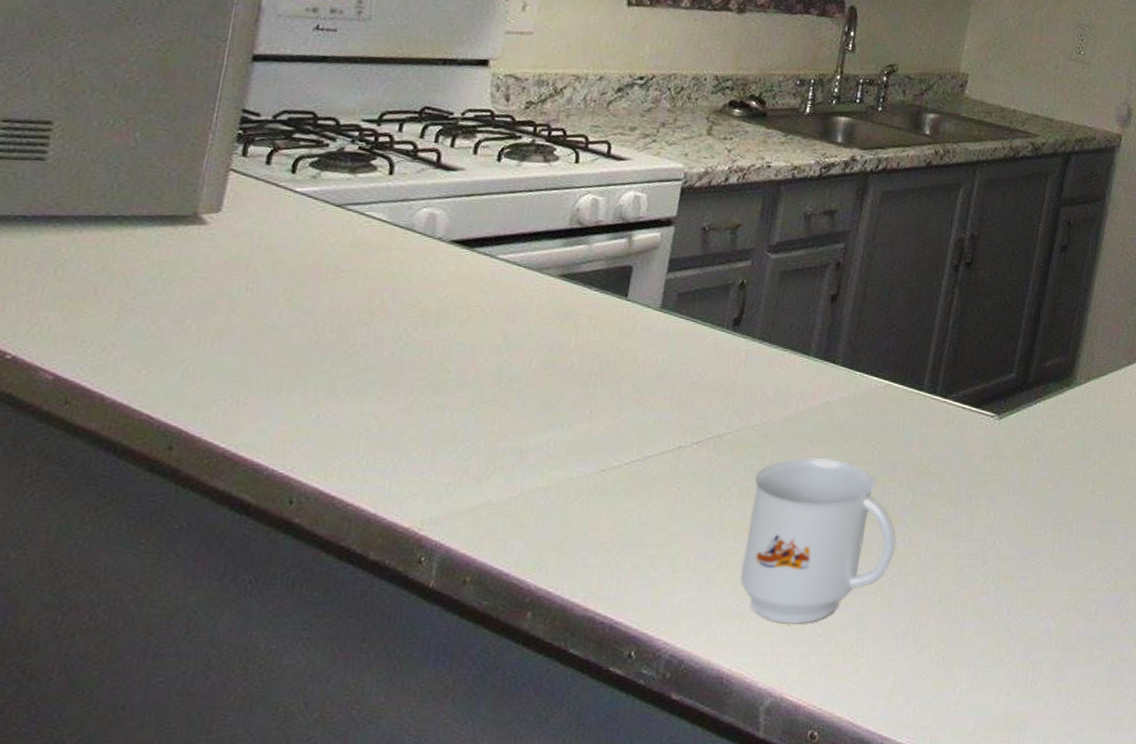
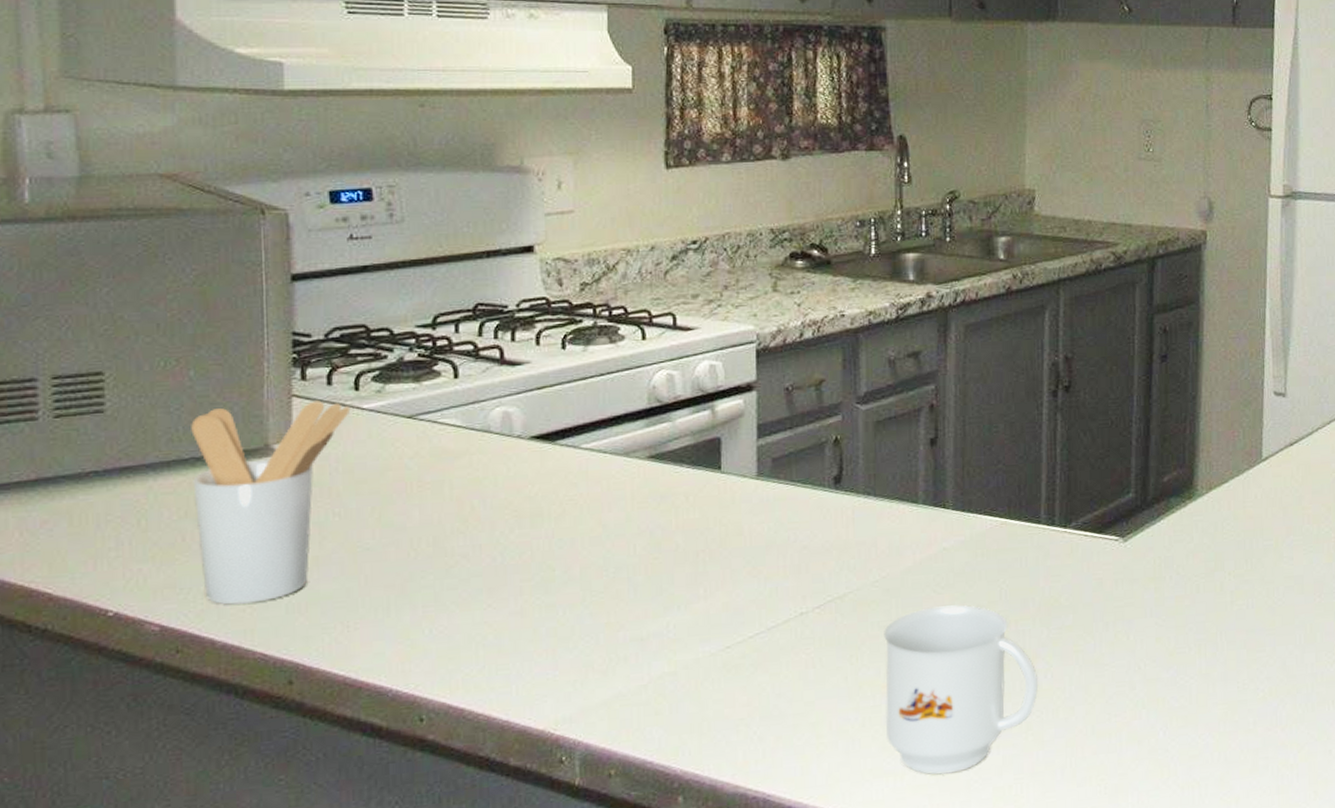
utensil holder: none [105,172,284,365] -> present [191,401,351,605]

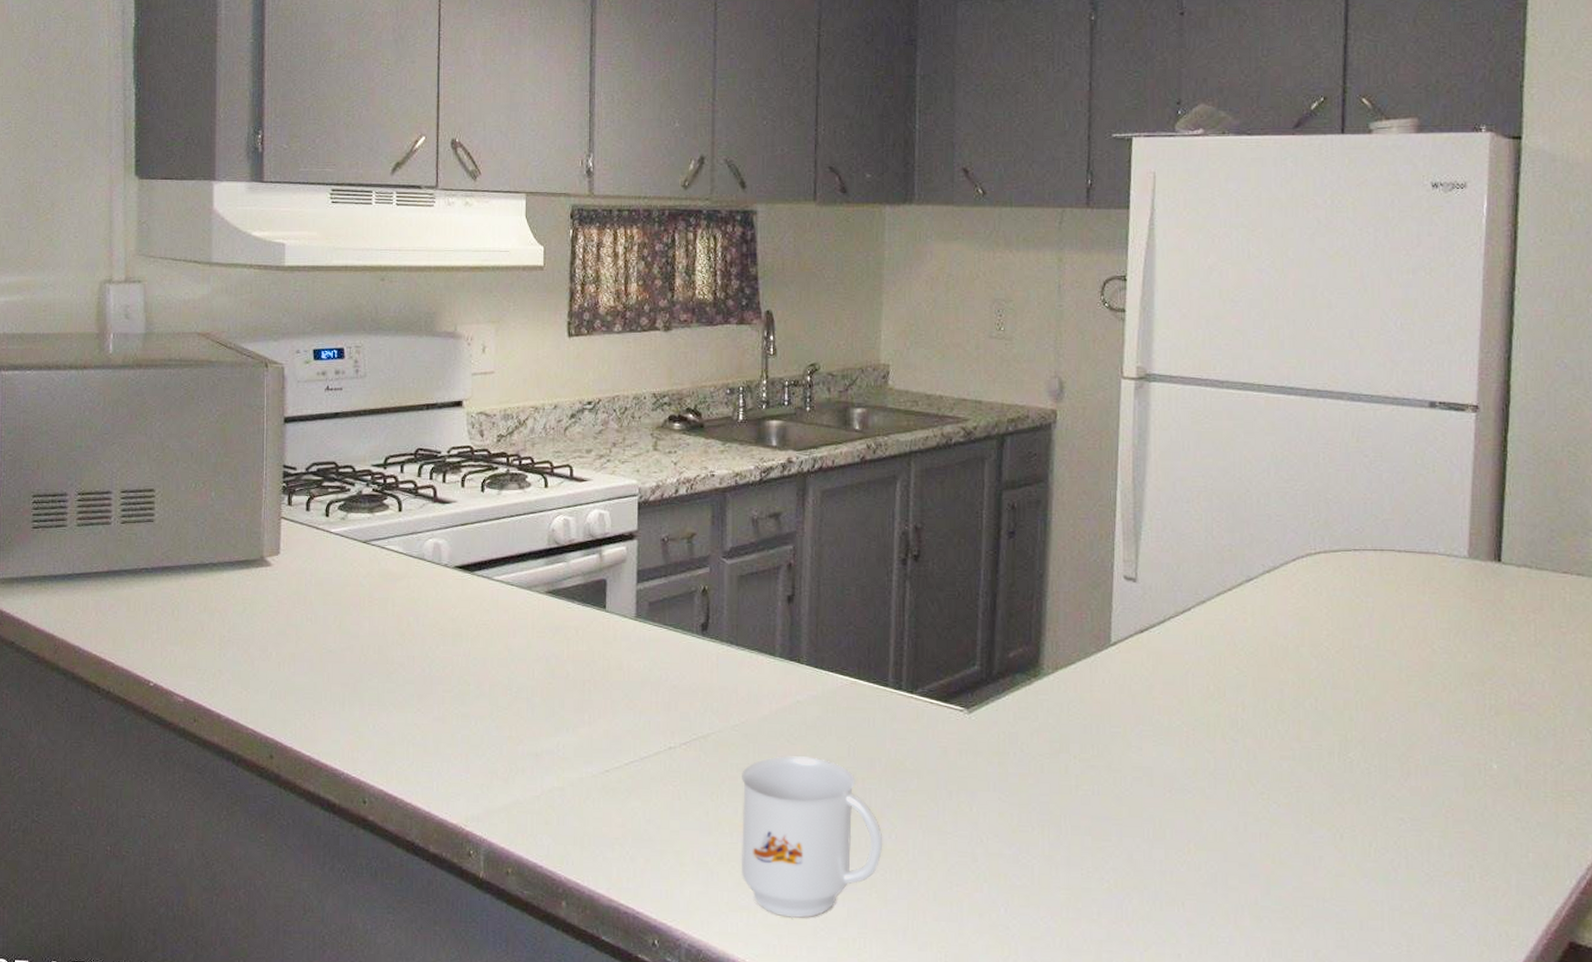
utensil holder: present [191,401,351,605] -> none [210,523,322,687]

